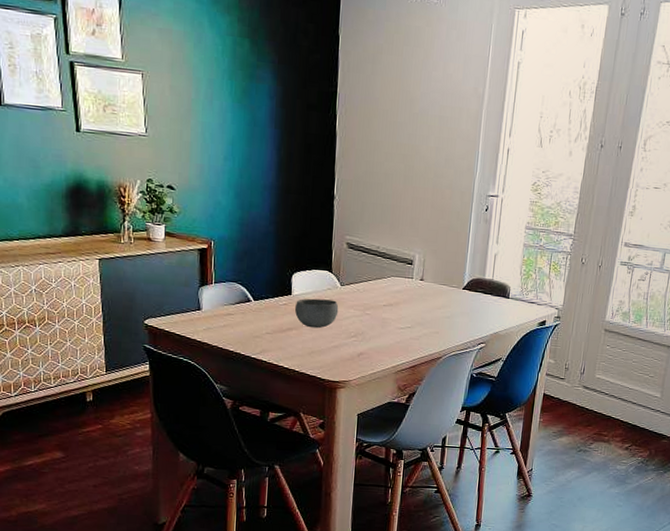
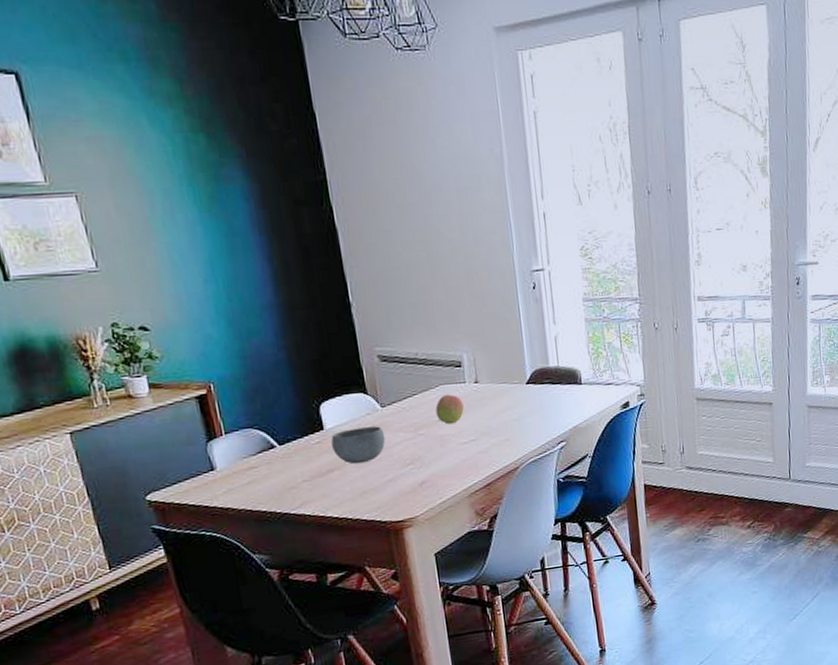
fruit: none [383,286,407,311] -> present [435,394,464,425]

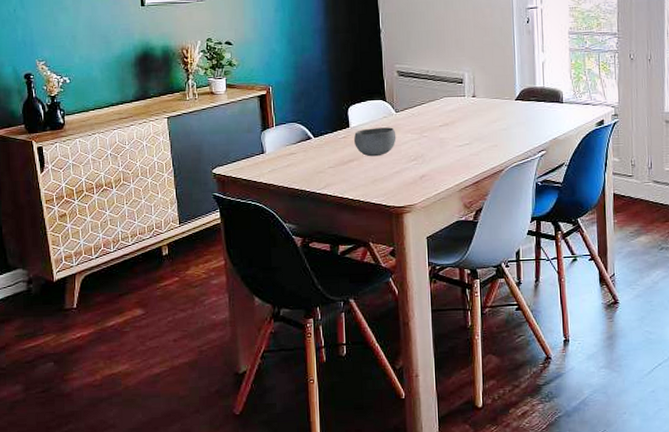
fruit: present [435,394,464,425] -> none [439,105,462,130]

